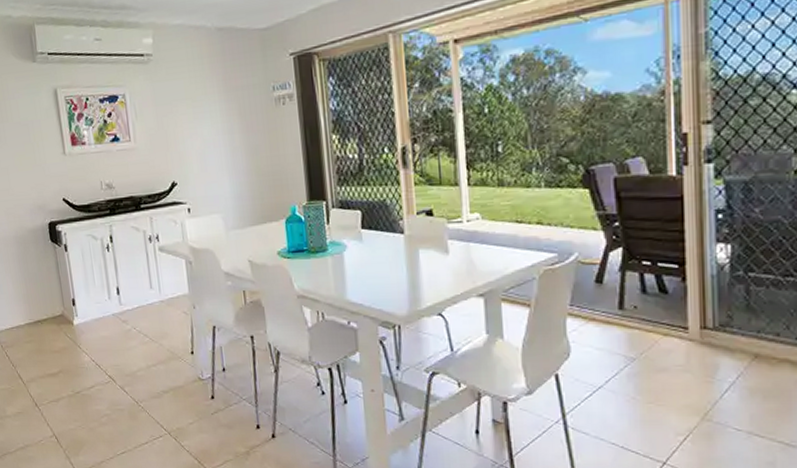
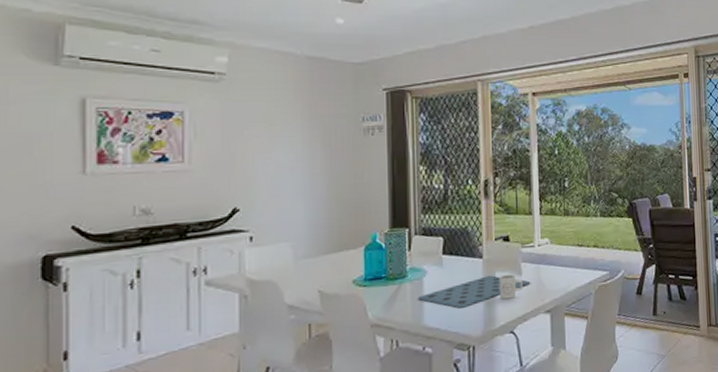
placemat: none [340,252,460,285] -> present [418,275,531,308]
mug: none [423,251,451,279] -> present [499,274,523,300]

